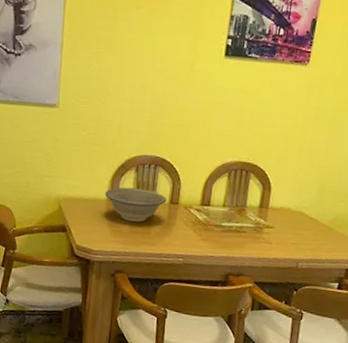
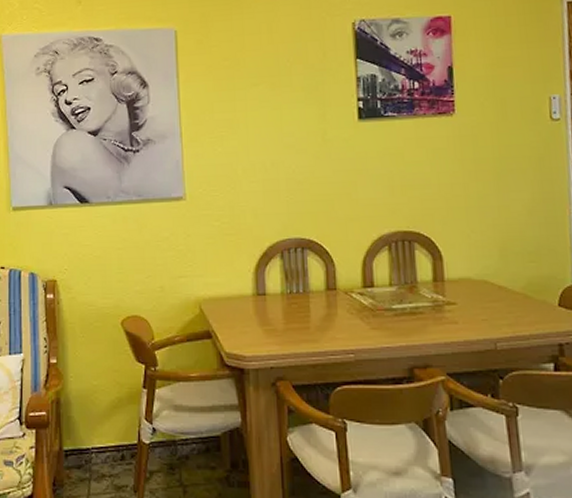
bowl: present [105,187,167,222] -> none [250,277,323,317]

